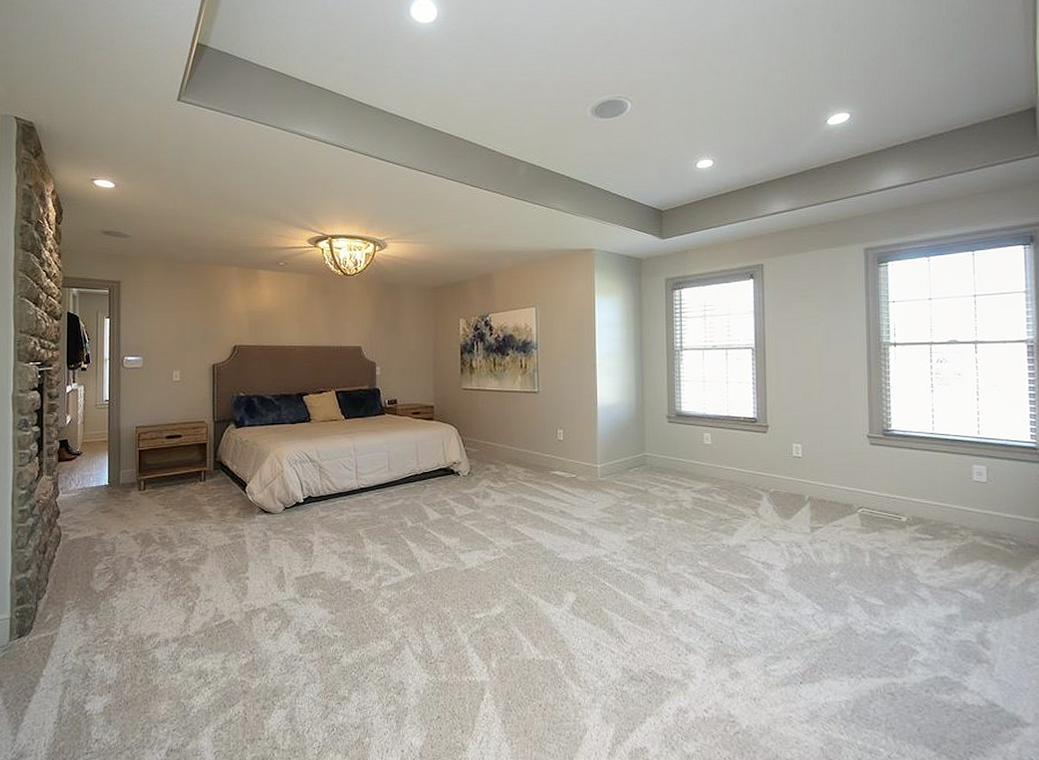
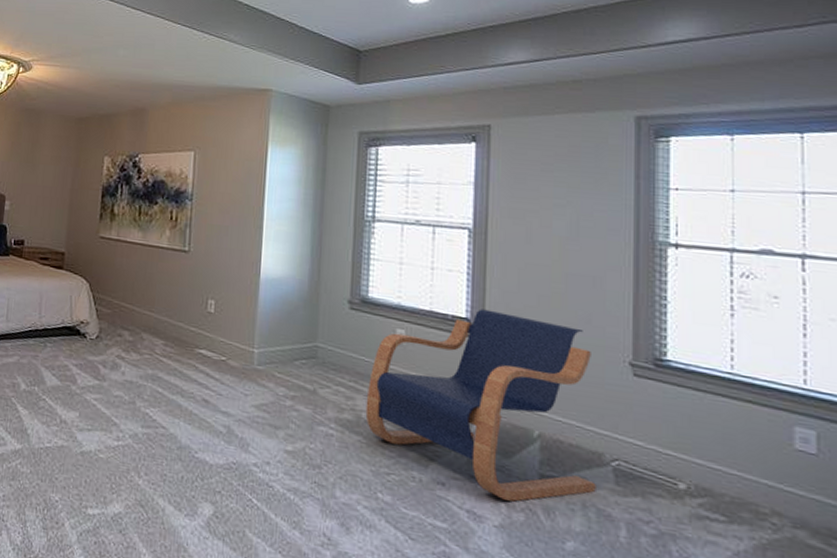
lounge chair: none [685,409,849,550] -> present [365,309,596,502]

